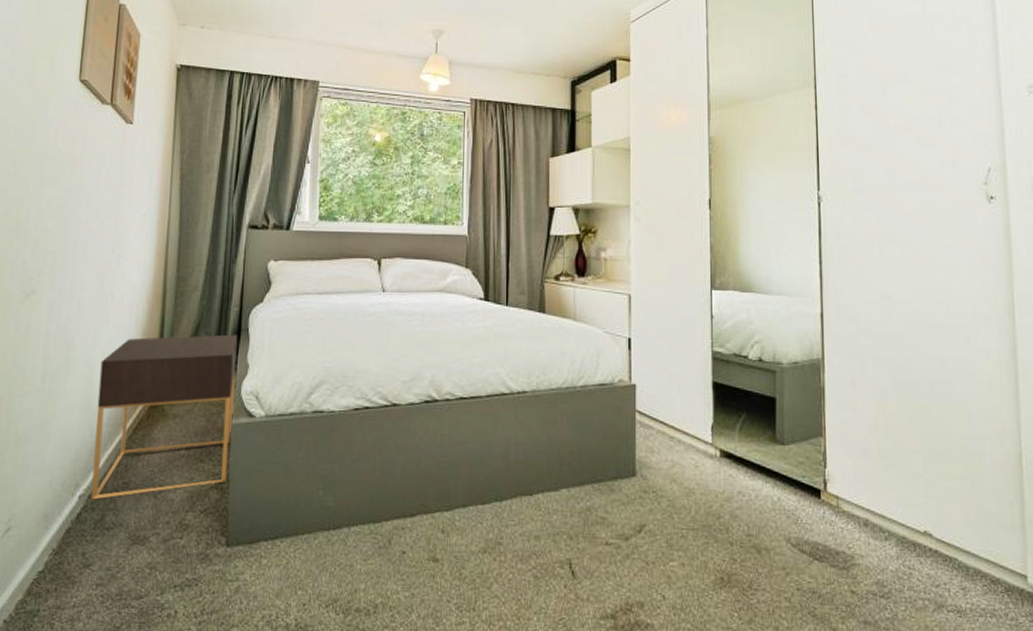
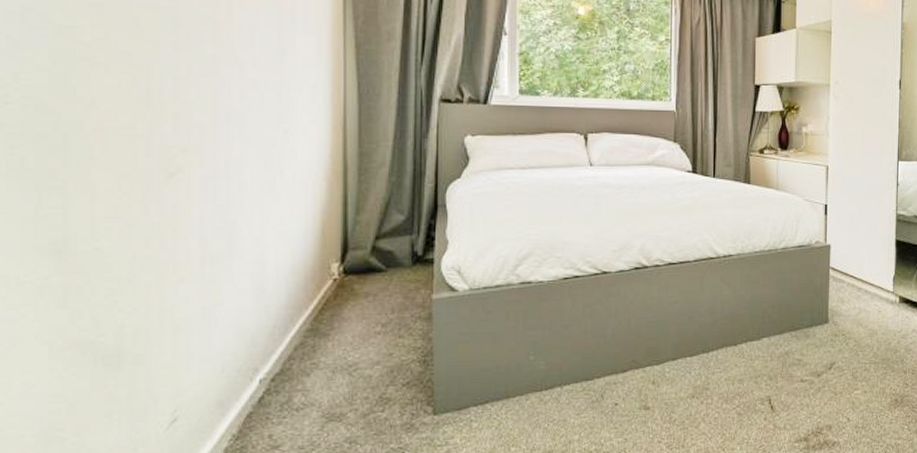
nightstand: present [91,334,238,500] -> none [273,211,434,383]

